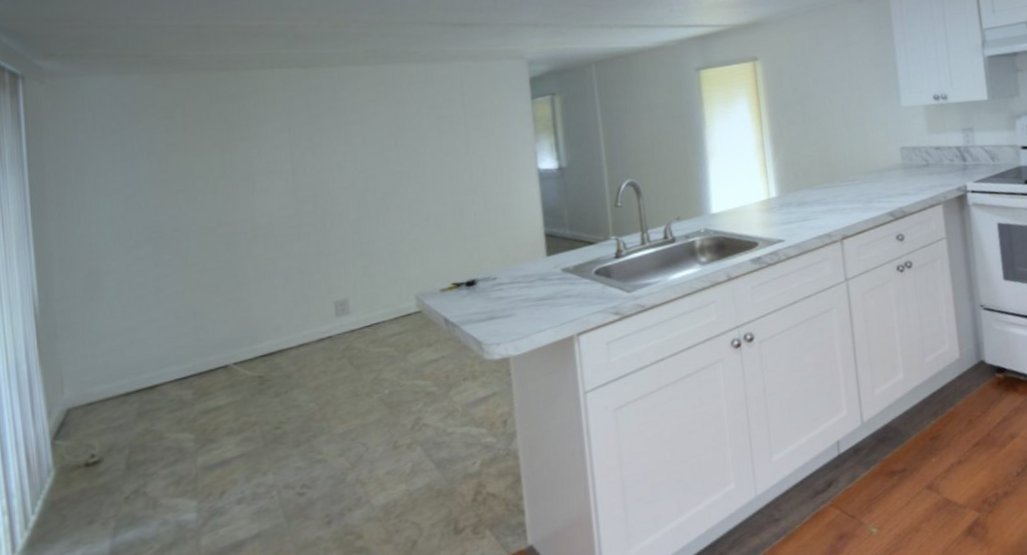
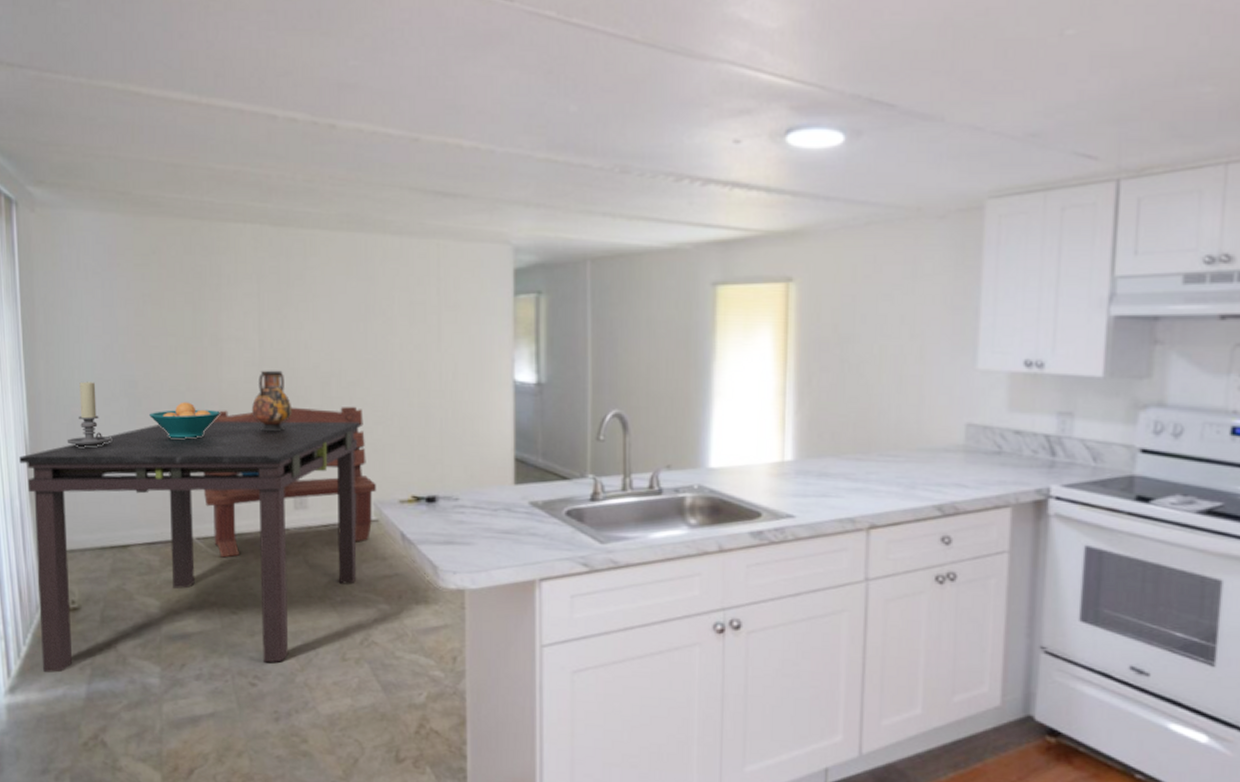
dining table: none [27,226,404,537] -> present [19,421,361,673]
candle holder: none [83,233,135,299] -> present [67,381,111,447]
fruit bowl: none [177,236,254,273] -> present [149,402,220,439]
bench: none [237,213,417,377] -> present [203,406,376,558]
vase: none [286,193,329,251] -> present [251,370,293,432]

